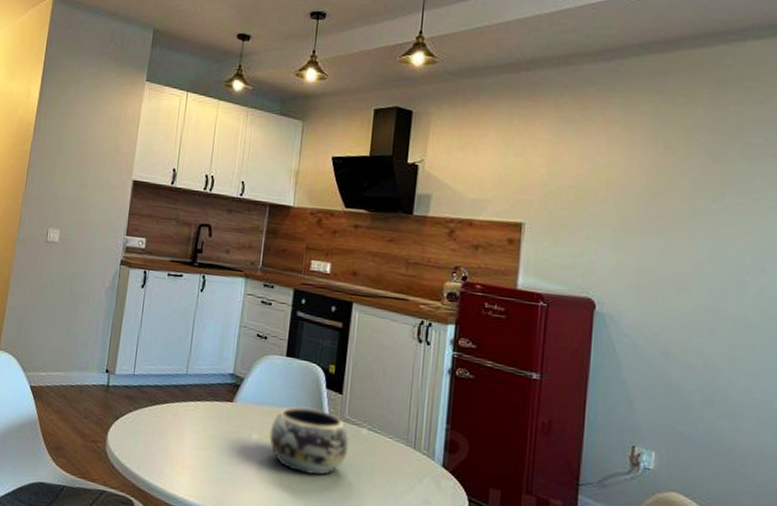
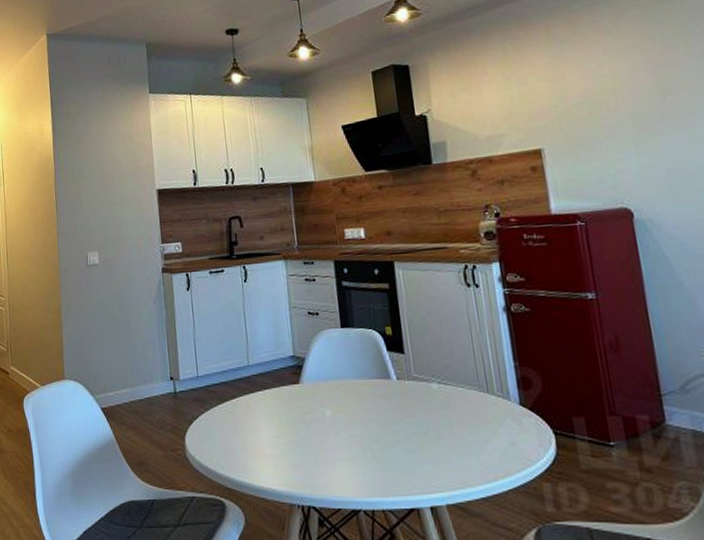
decorative bowl: present [269,406,350,476] -> none [341,373,423,441]

